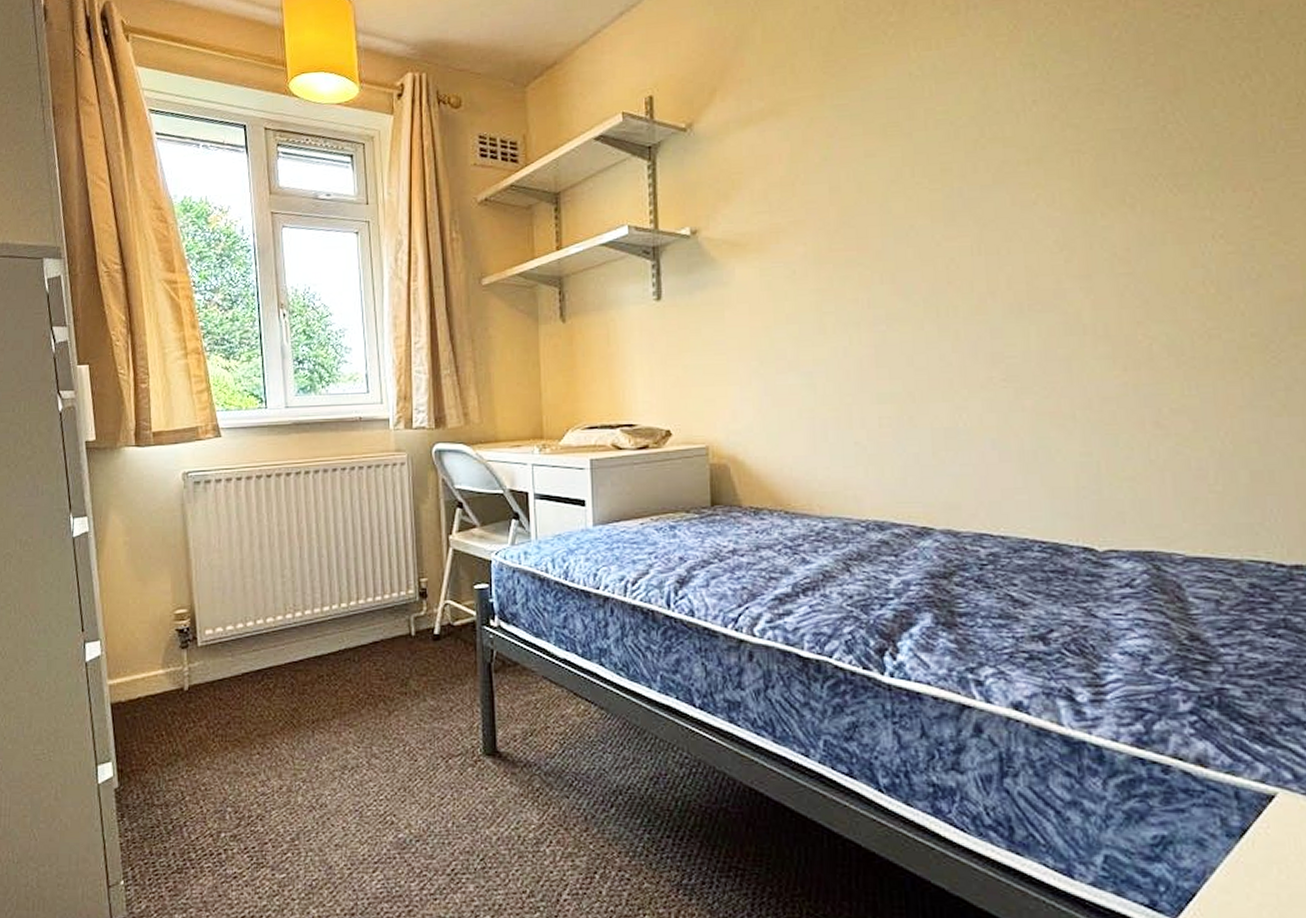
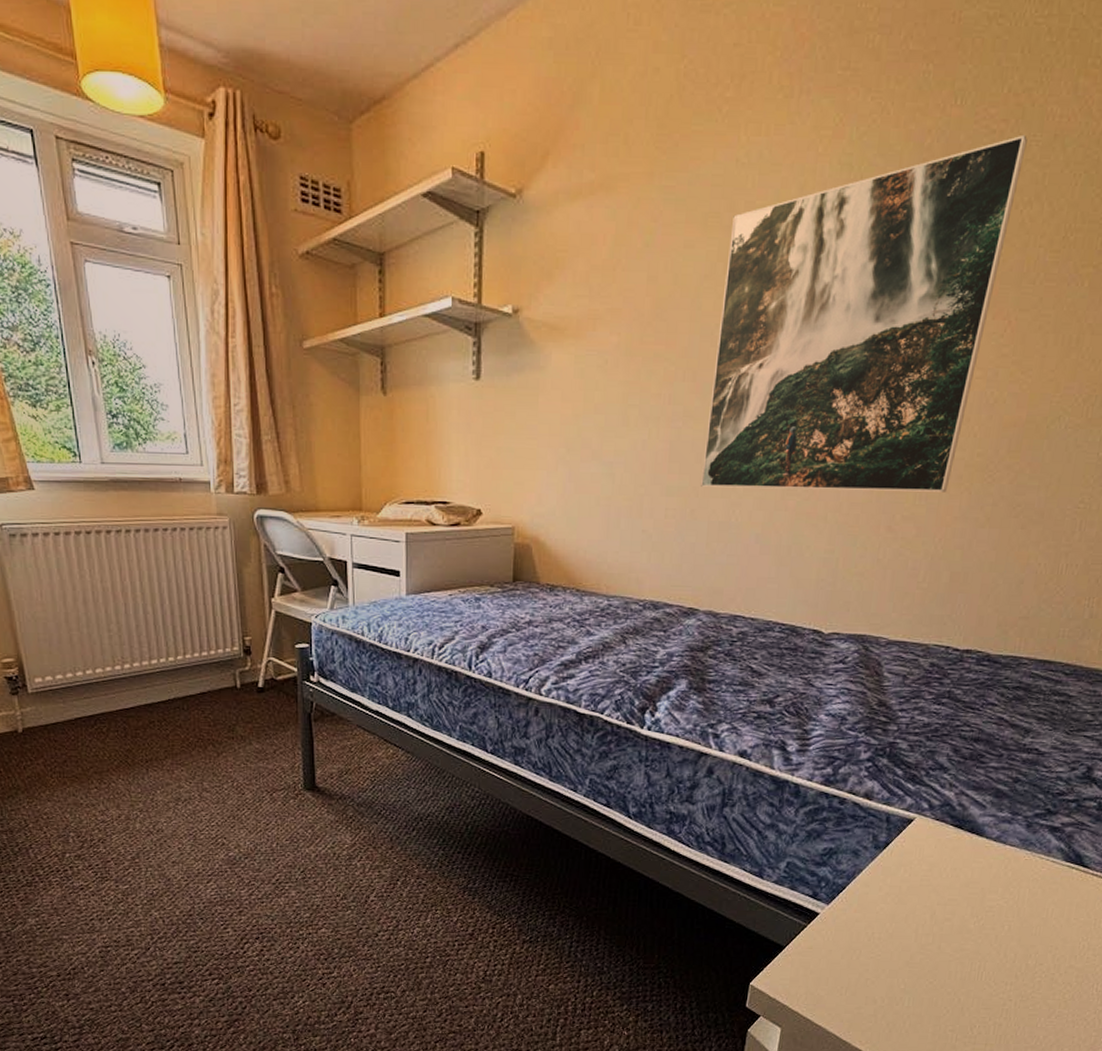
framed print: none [913,15,1230,391] -> present [701,134,1028,492]

